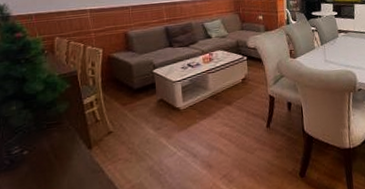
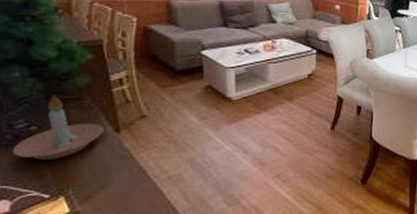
candle holder: none [9,122,79,181] -> present [12,95,103,160]

